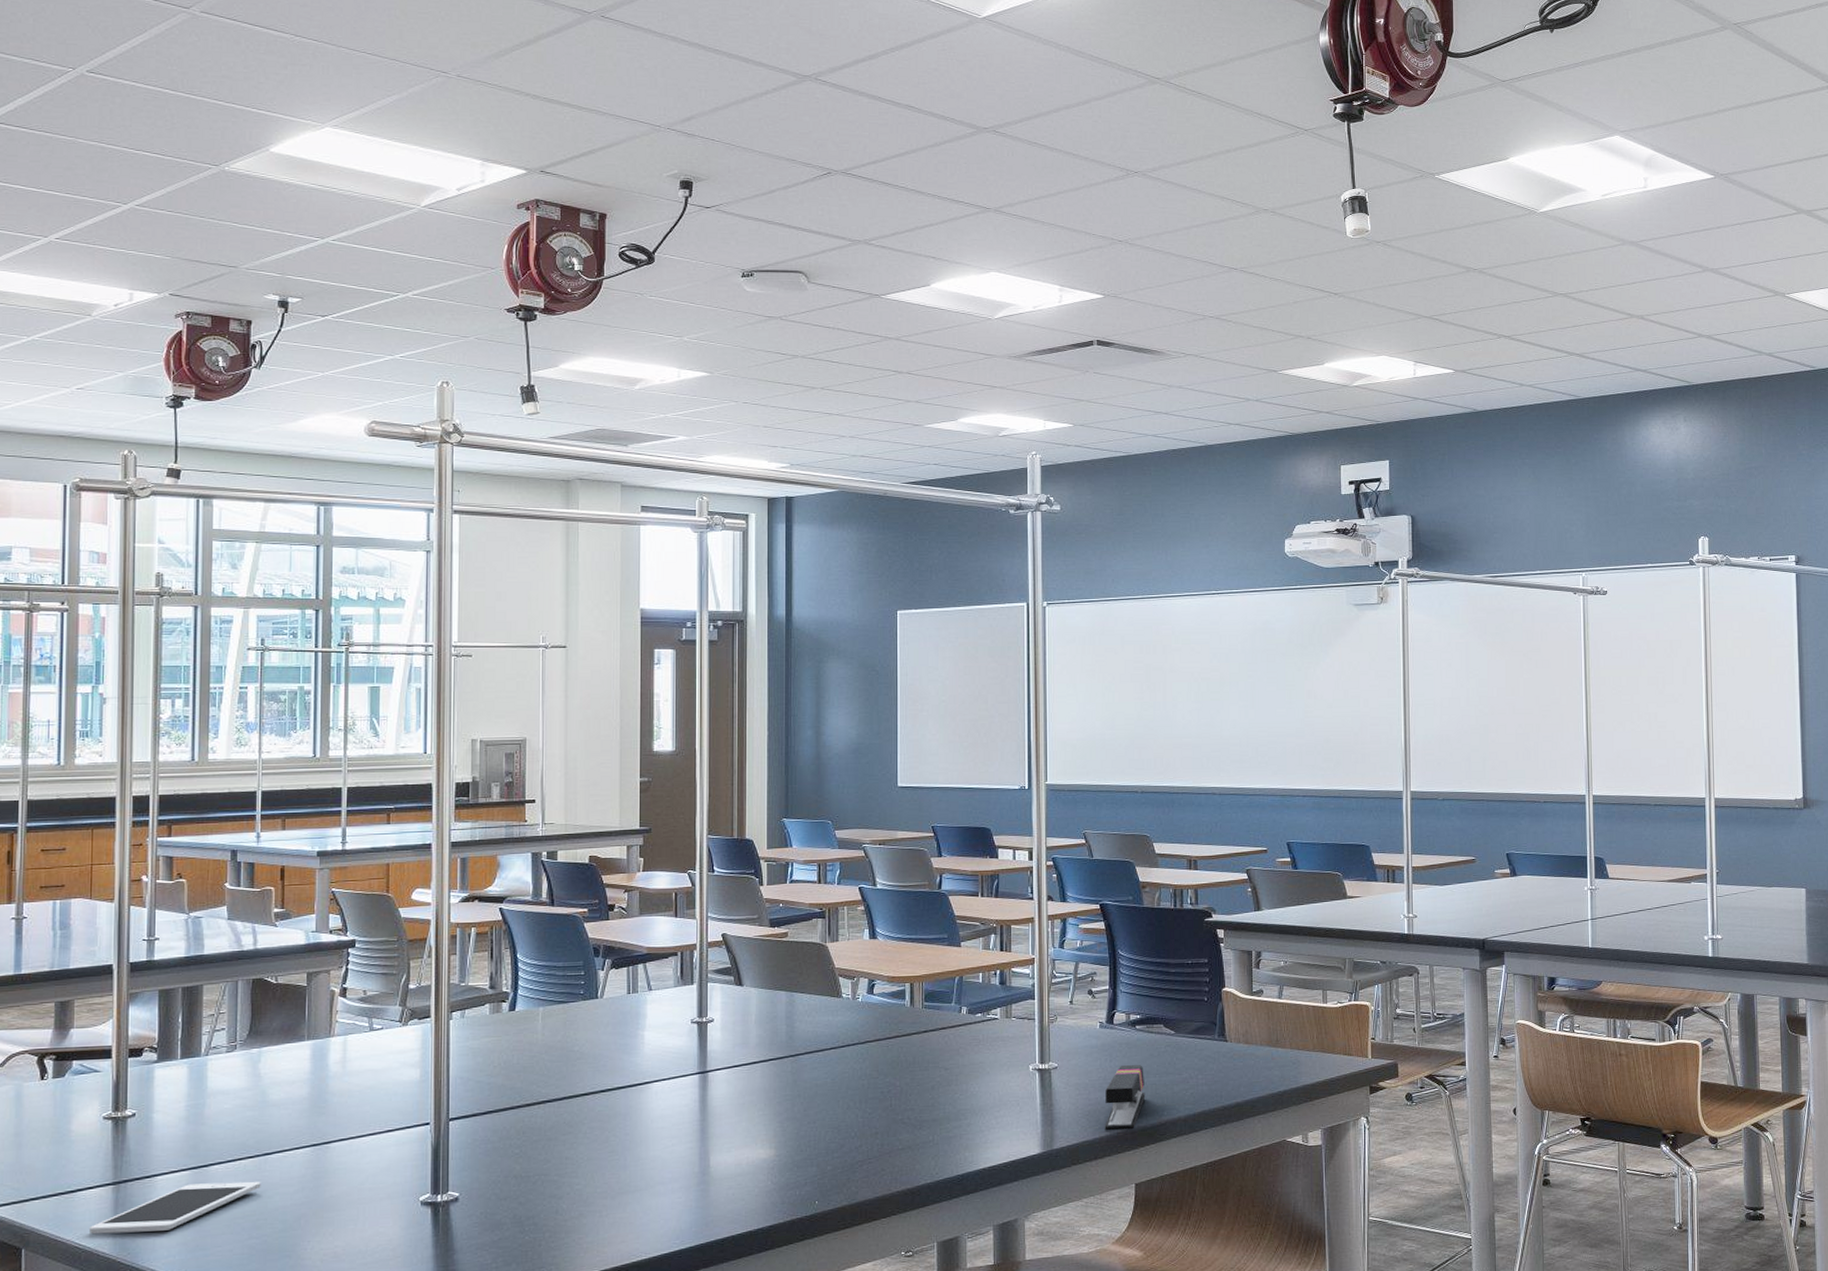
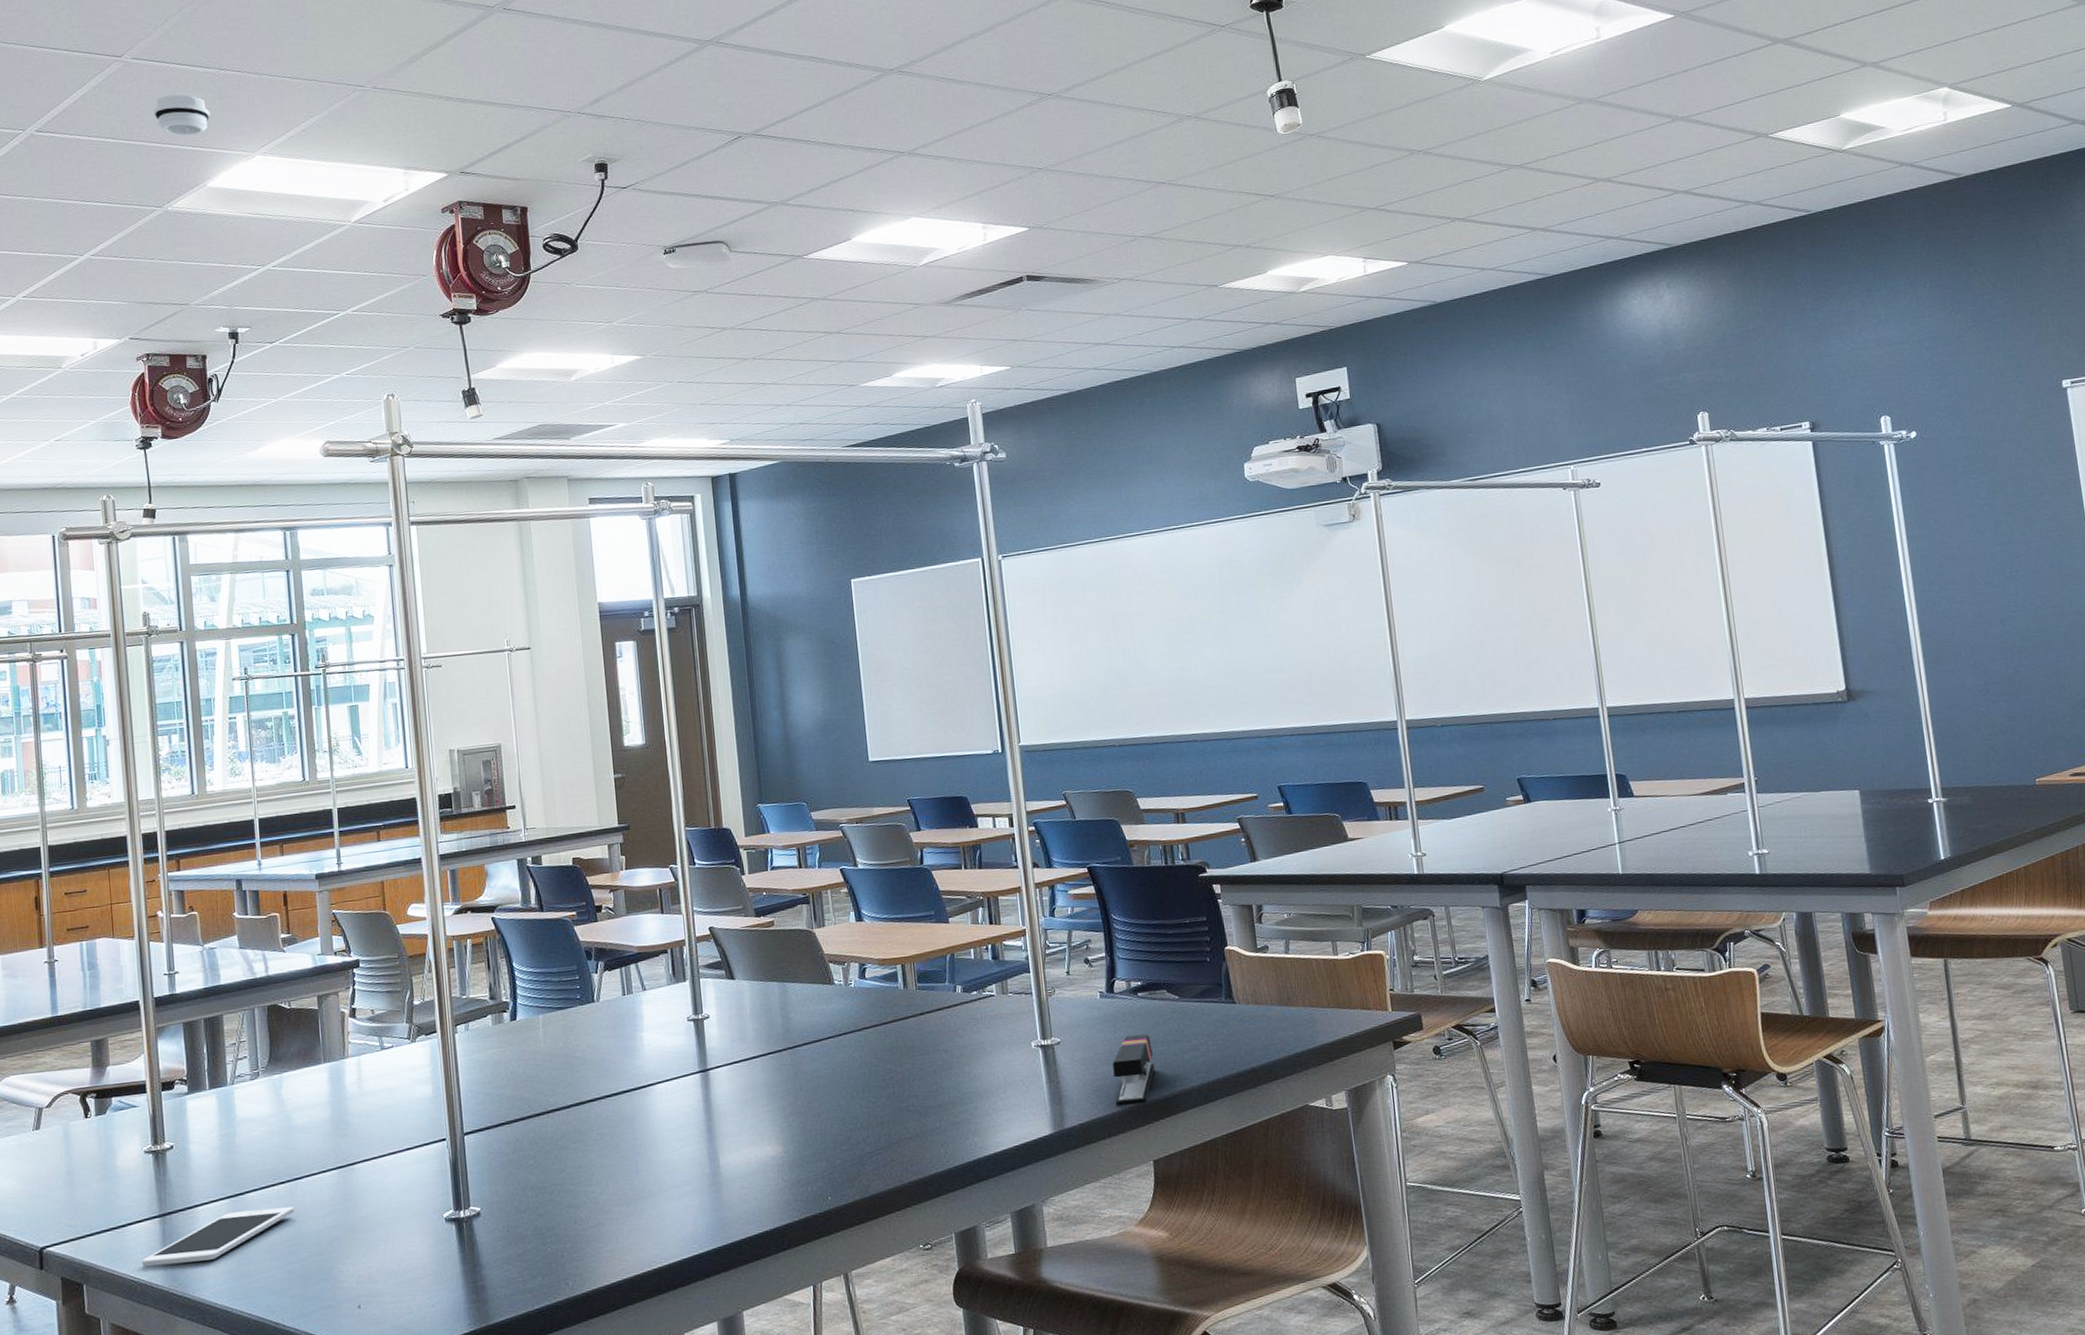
smoke detector: none [219,54,281,98] -> present [153,94,211,136]

